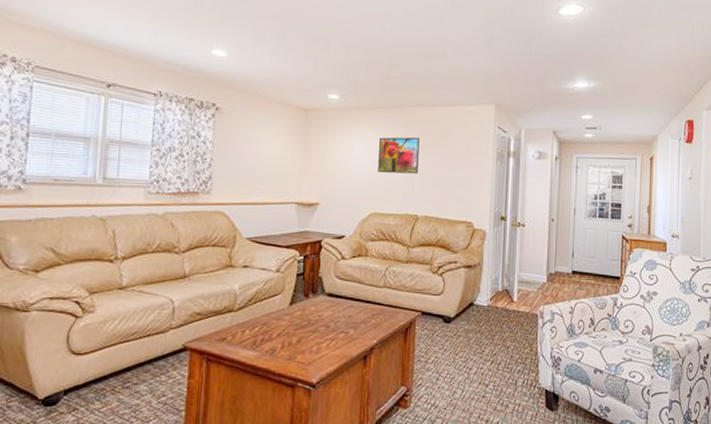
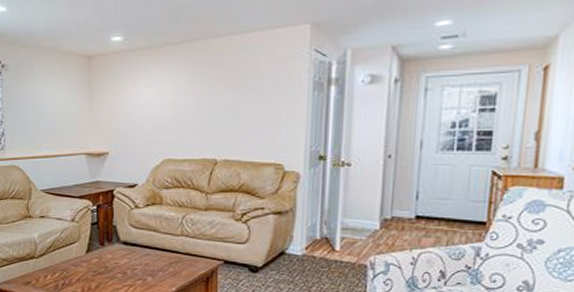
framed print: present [378,137,420,174] -> none [168,72,216,117]

